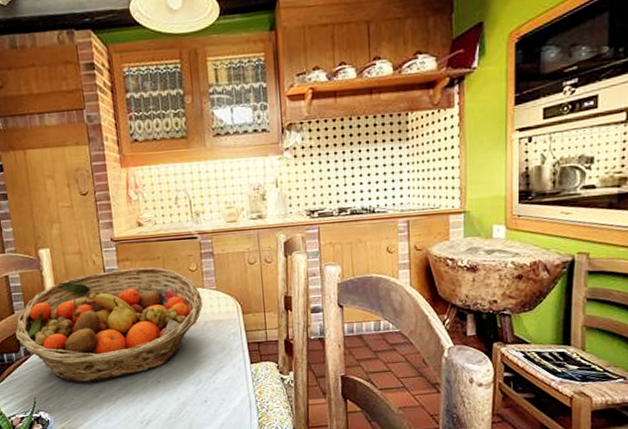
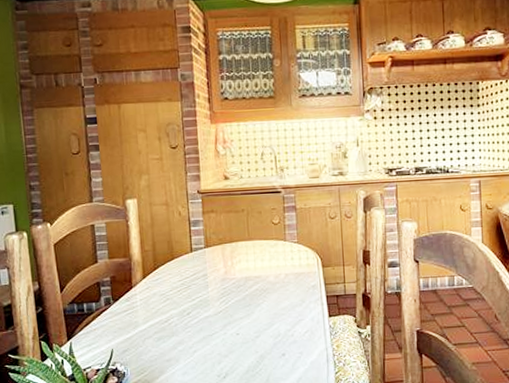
fruit basket: present [15,267,203,384] -> none [96,219,285,335]

